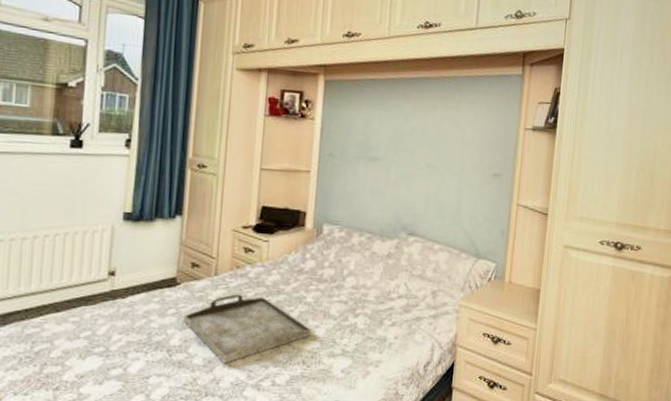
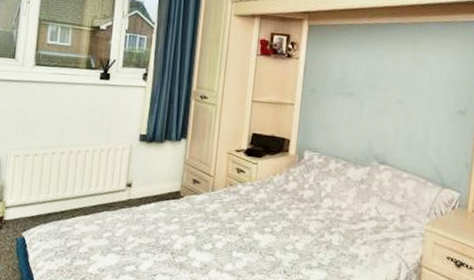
serving tray: present [183,294,312,364] -> none [185,208,292,268]

